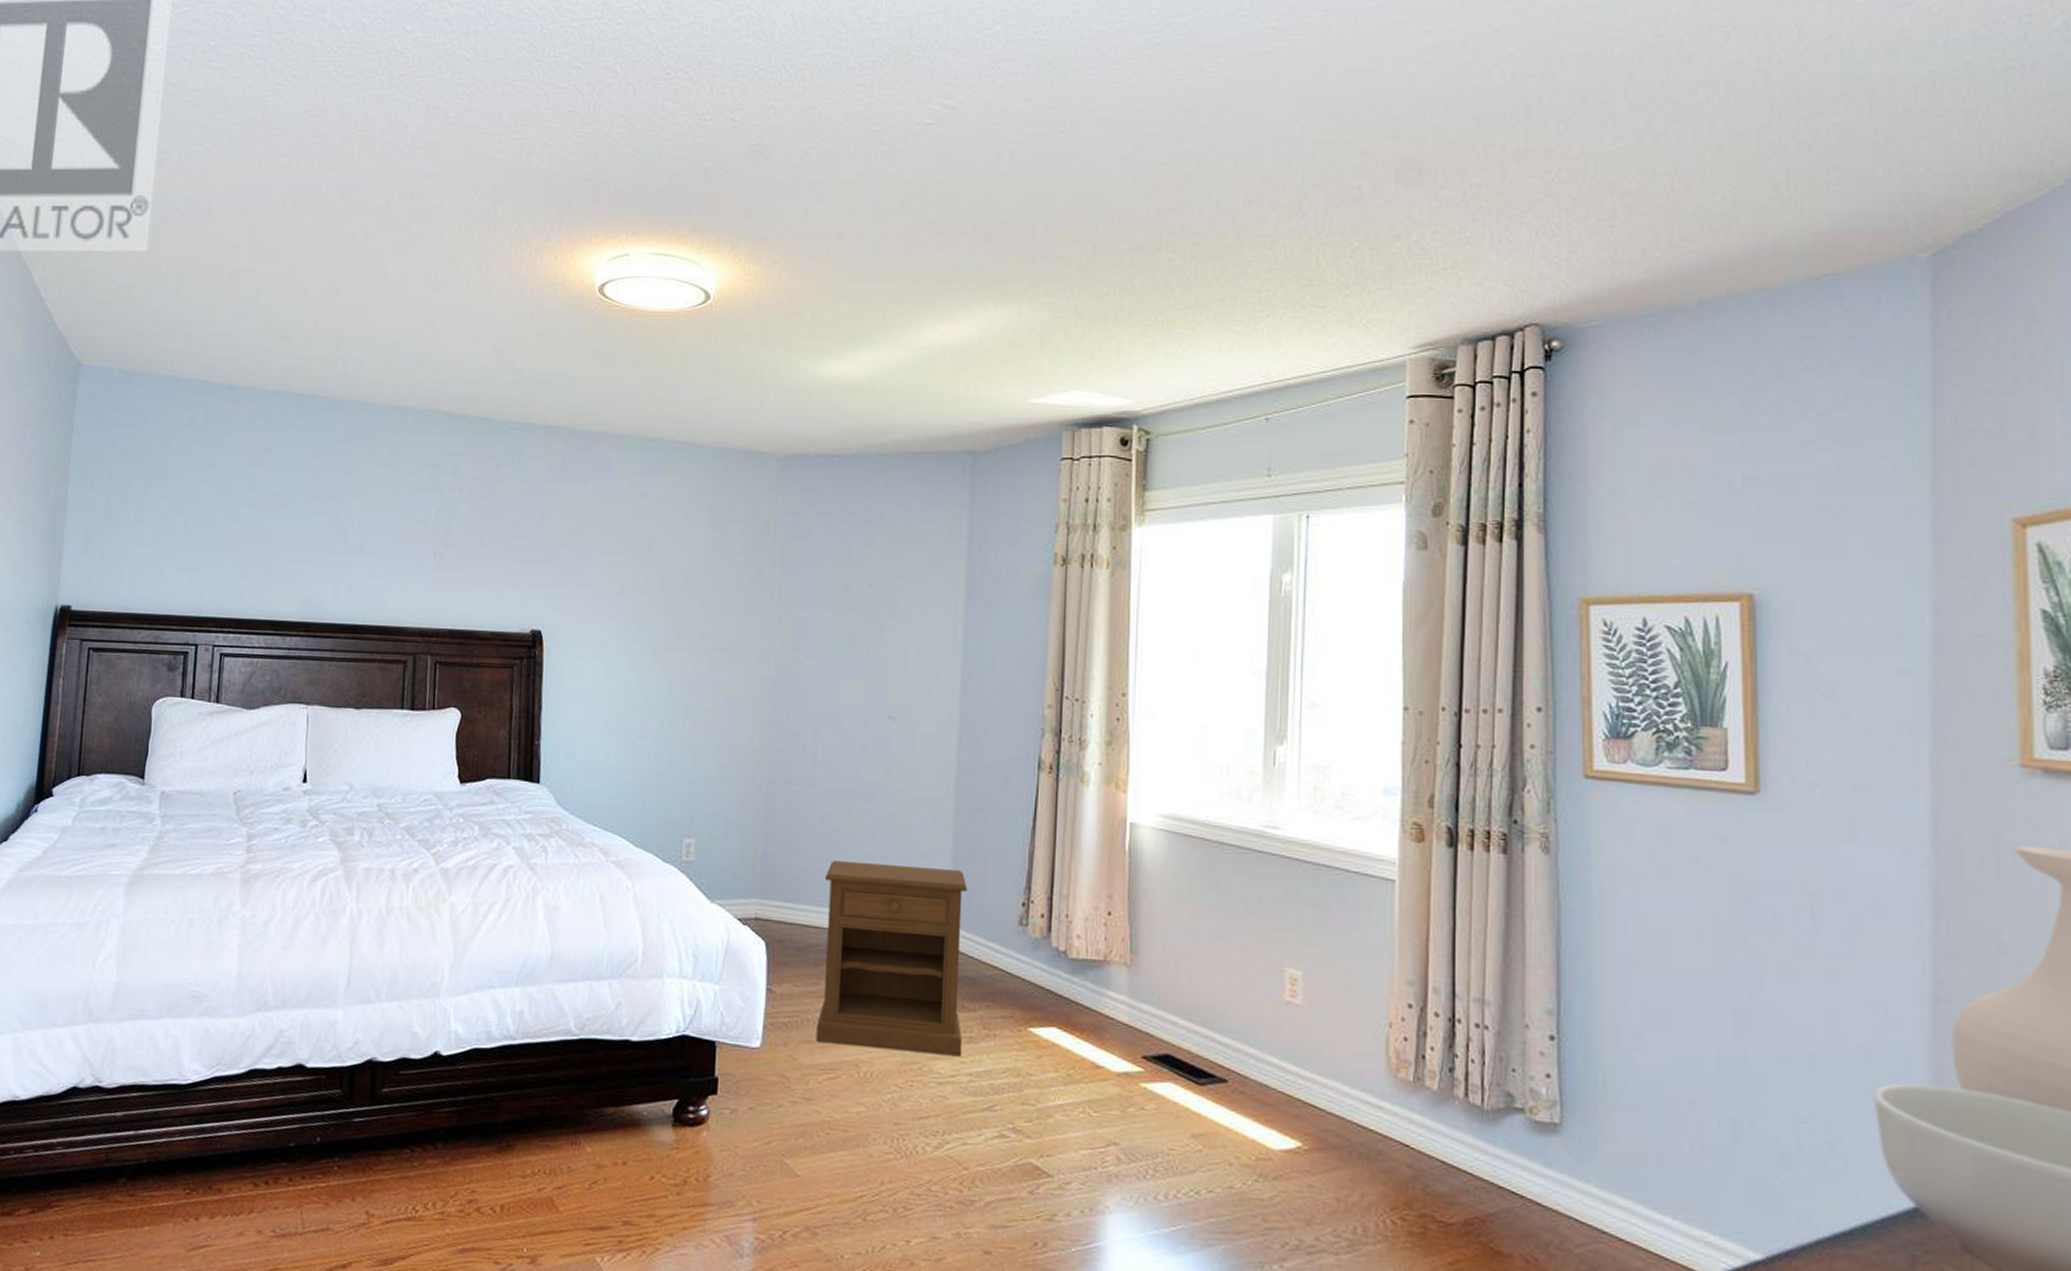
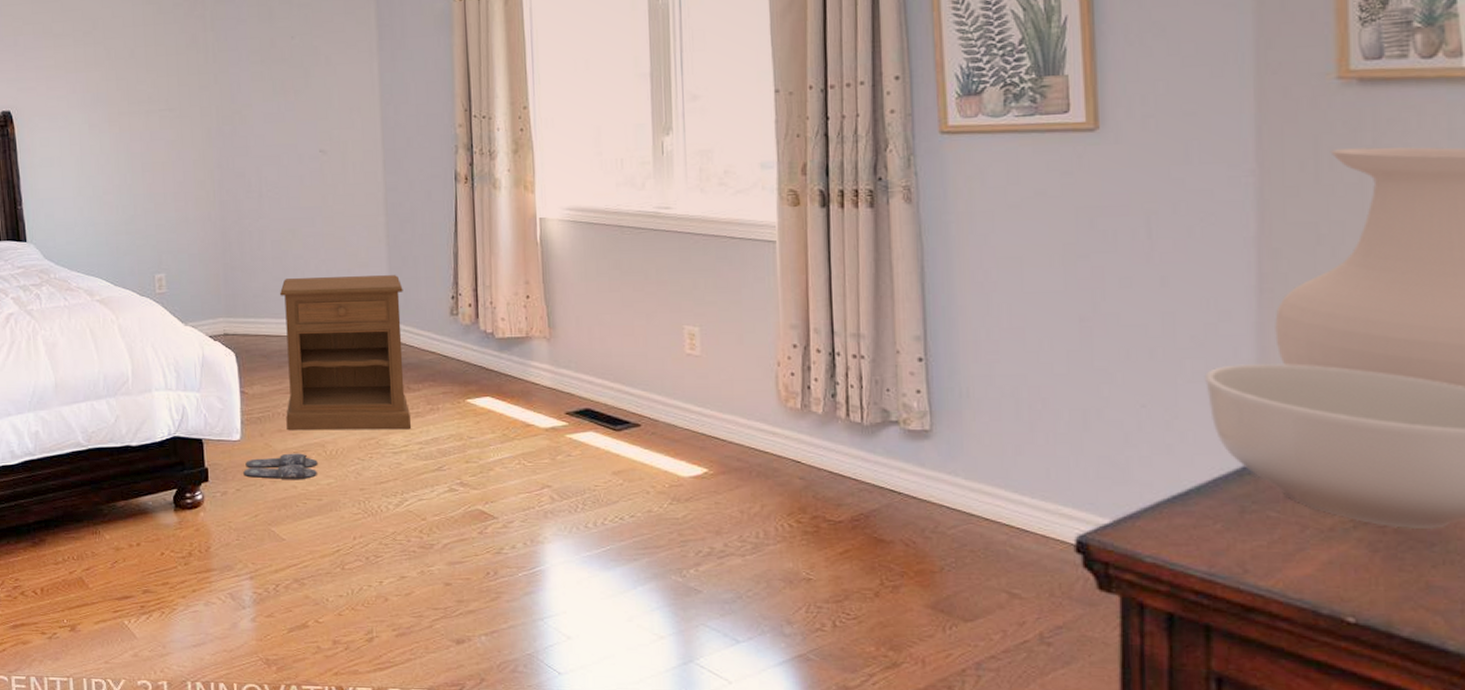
slippers: none [759,1069,848,1104] -> present [243,453,318,480]

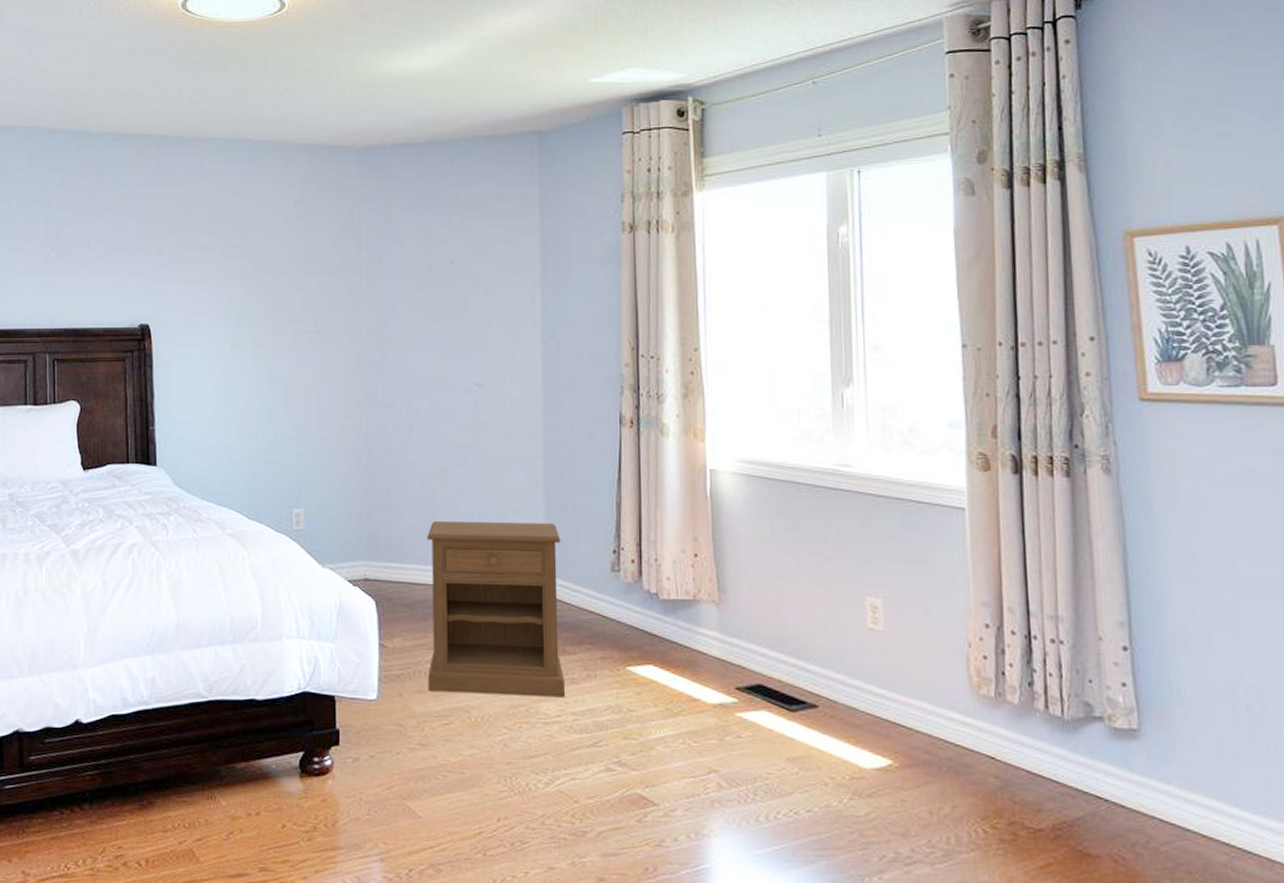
slippers: present [243,453,318,480] -> none [378,717,461,749]

